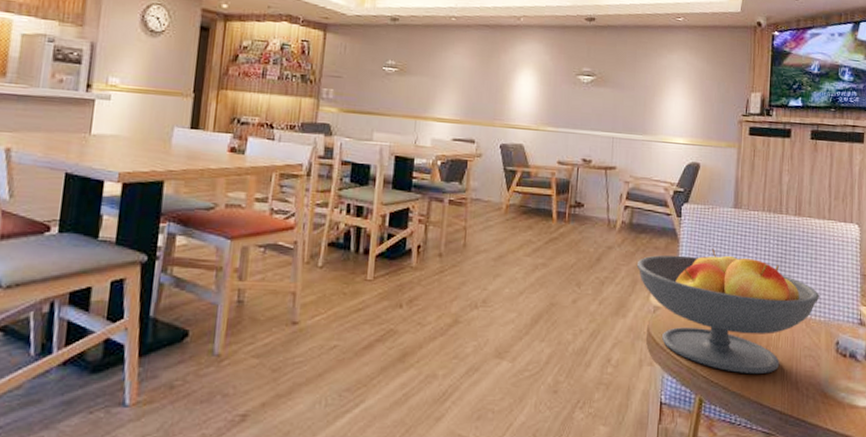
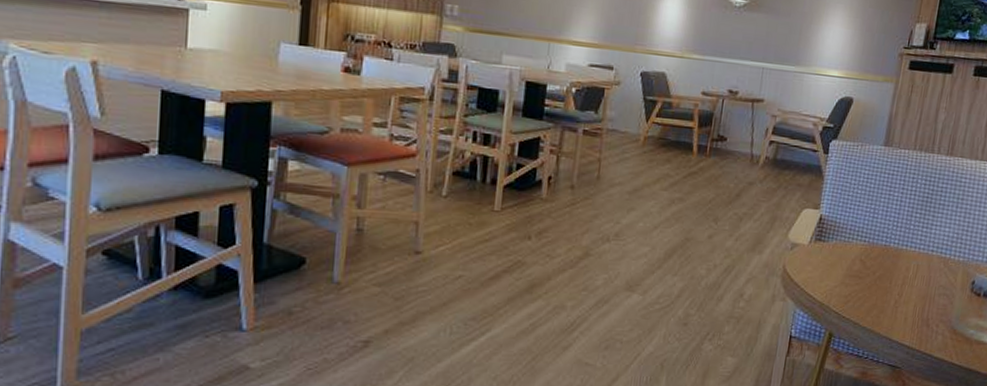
fruit bowl: present [636,249,820,375] -> none [777,187,962,311]

